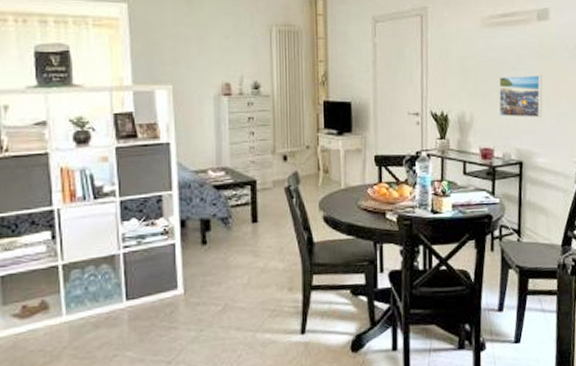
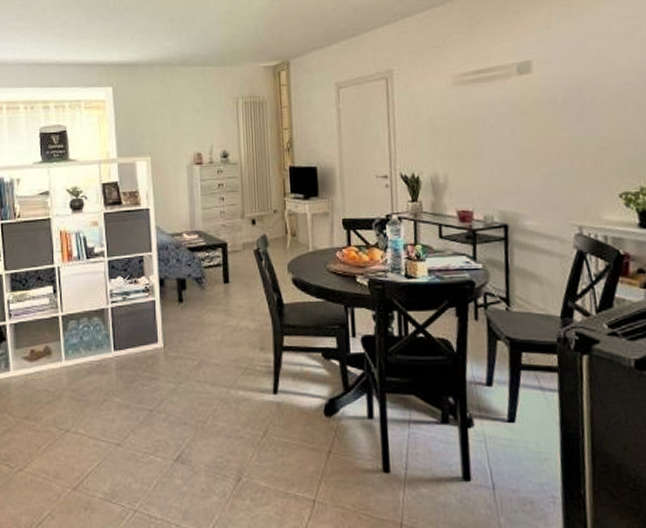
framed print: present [498,75,543,117] -> none [475,131,529,178]

